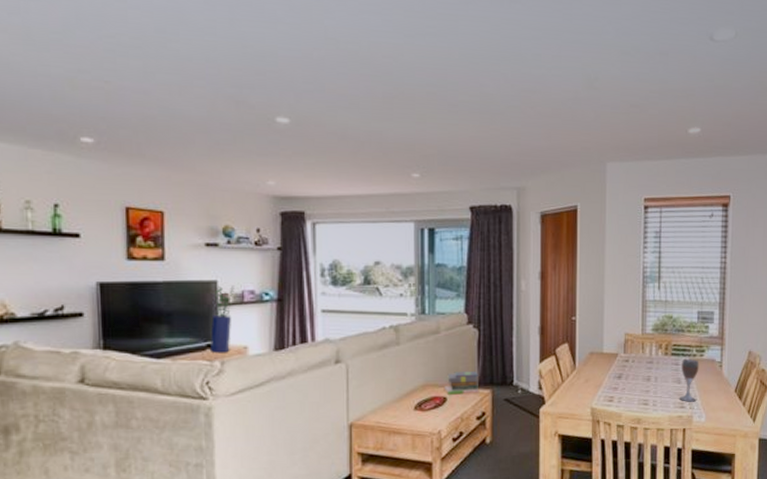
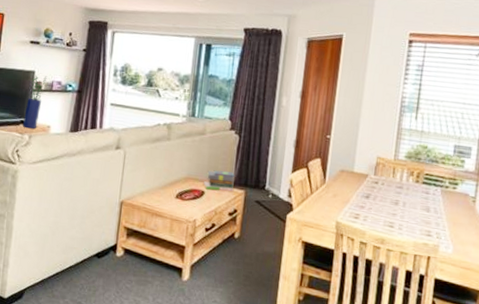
cup: present [679,359,699,402] -> none [426,189,452,232]

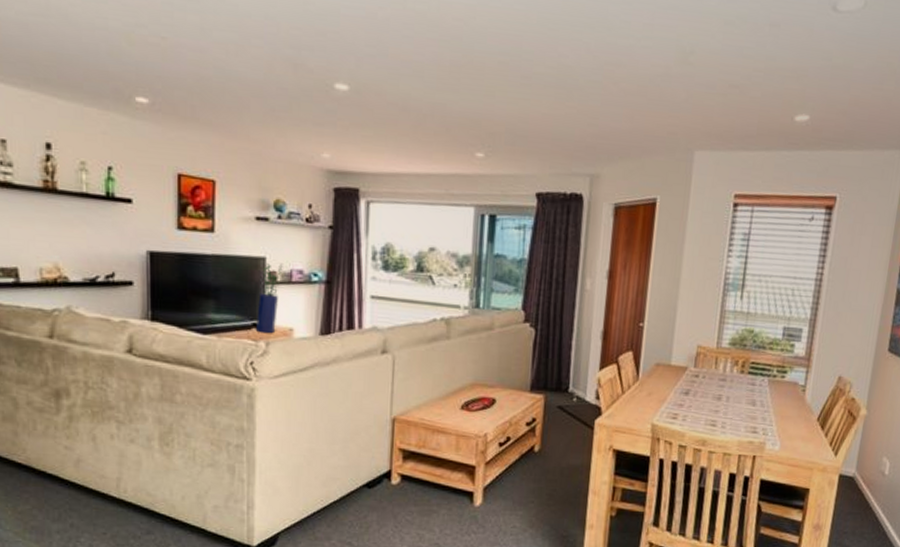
books: present [203,170,235,192] -> none [493,372,532,398]

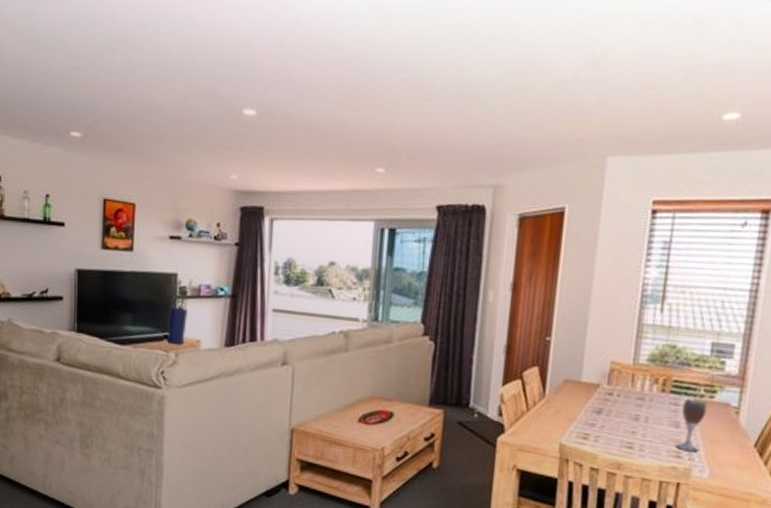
cup: none [751,380,780,428] -> present [674,400,708,453]

